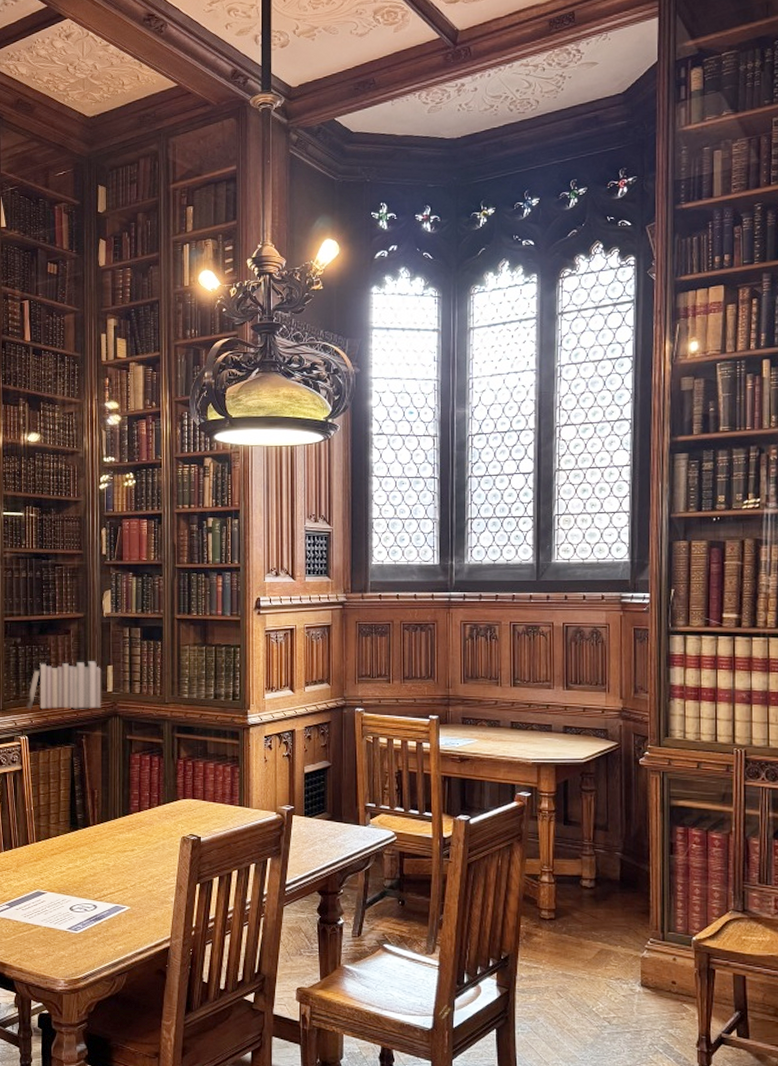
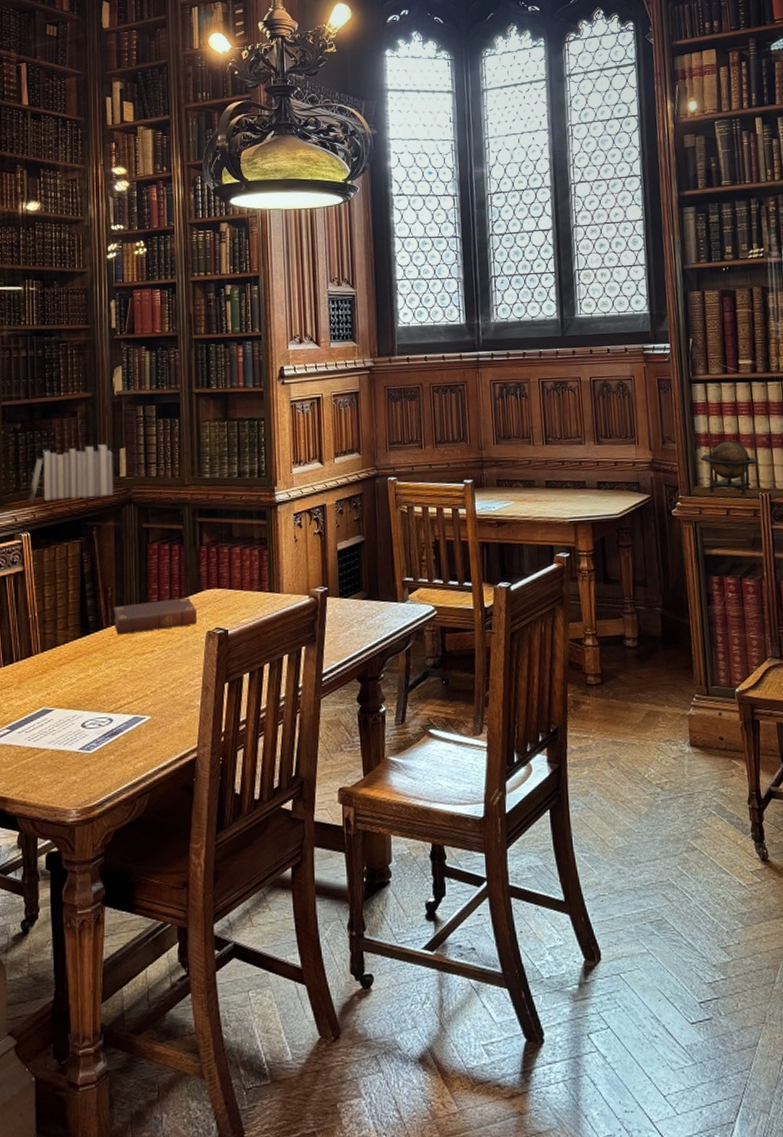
book: none [99,805,173,833] -> present [113,597,197,635]
globe: none [673,693,736,749] -> present [700,439,758,495]

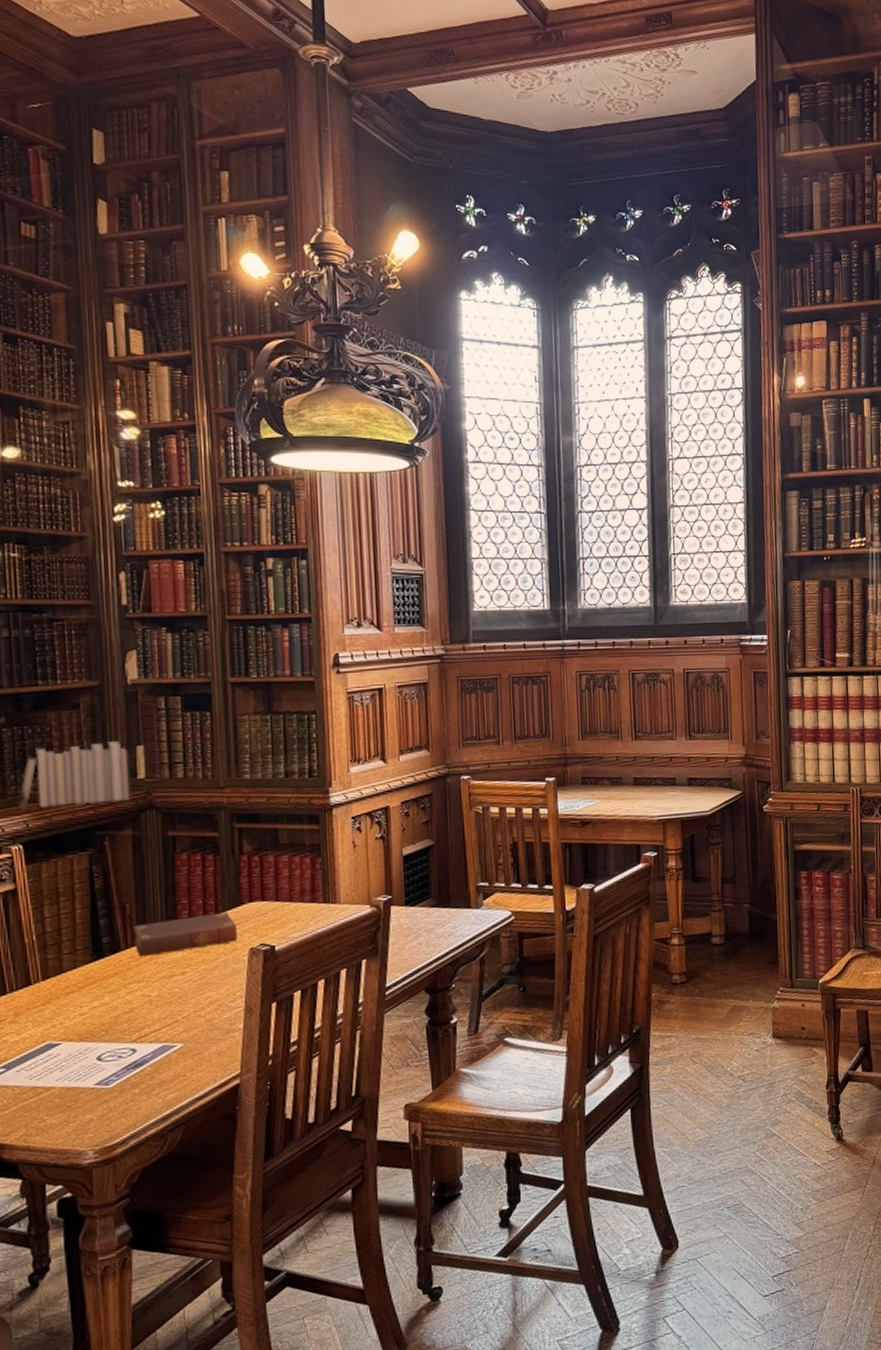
globe: present [700,439,758,495] -> none [794,734,851,790]

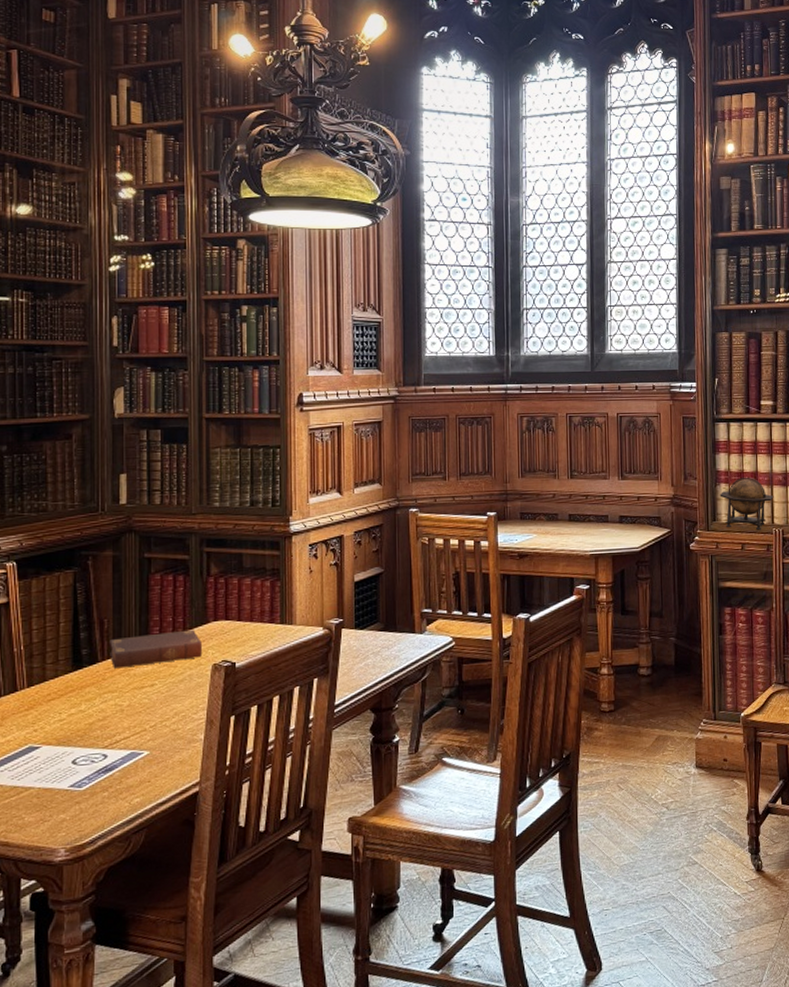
books: present [16,740,130,810] -> none [13,468,112,530]
globe: none [794,734,851,790] -> present [720,477,774,531]

